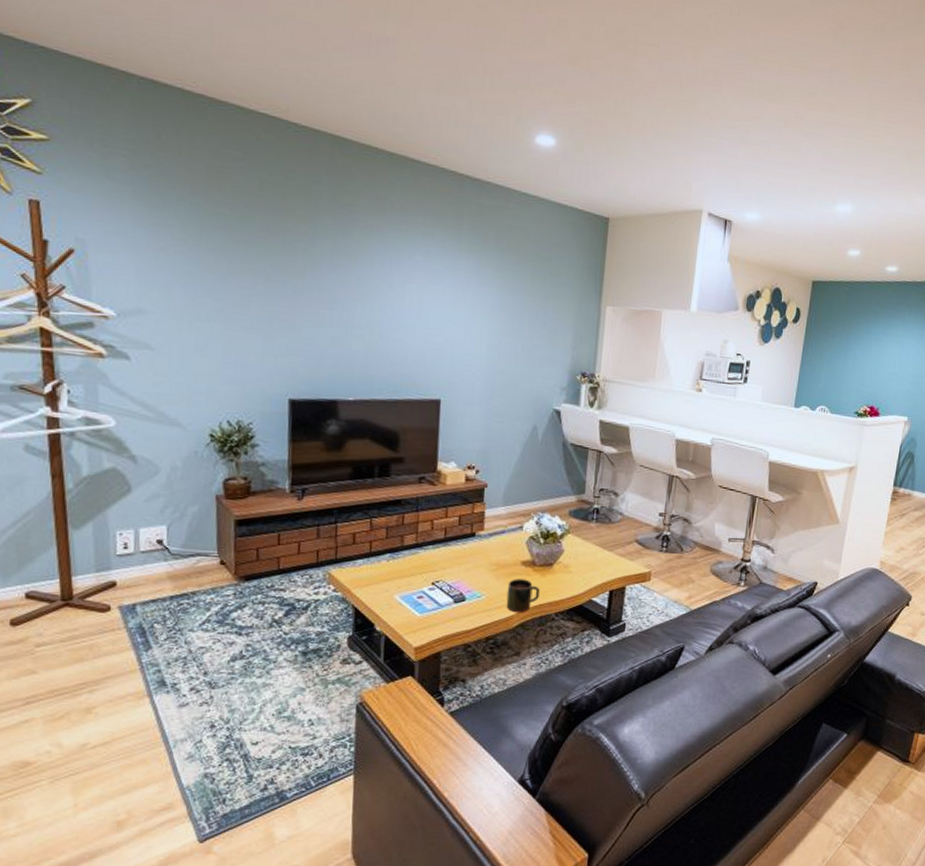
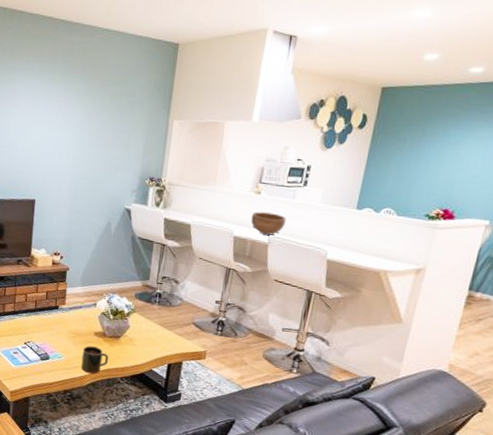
bowl: none [693,411,728,437] -> present [251,212,286,235]

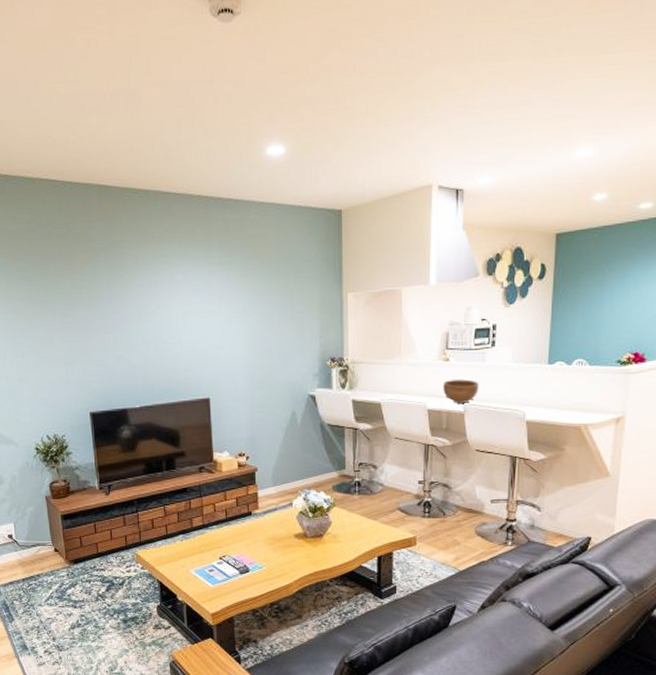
mug: present [81,346,108,374] -> none [284,550,313,580]

